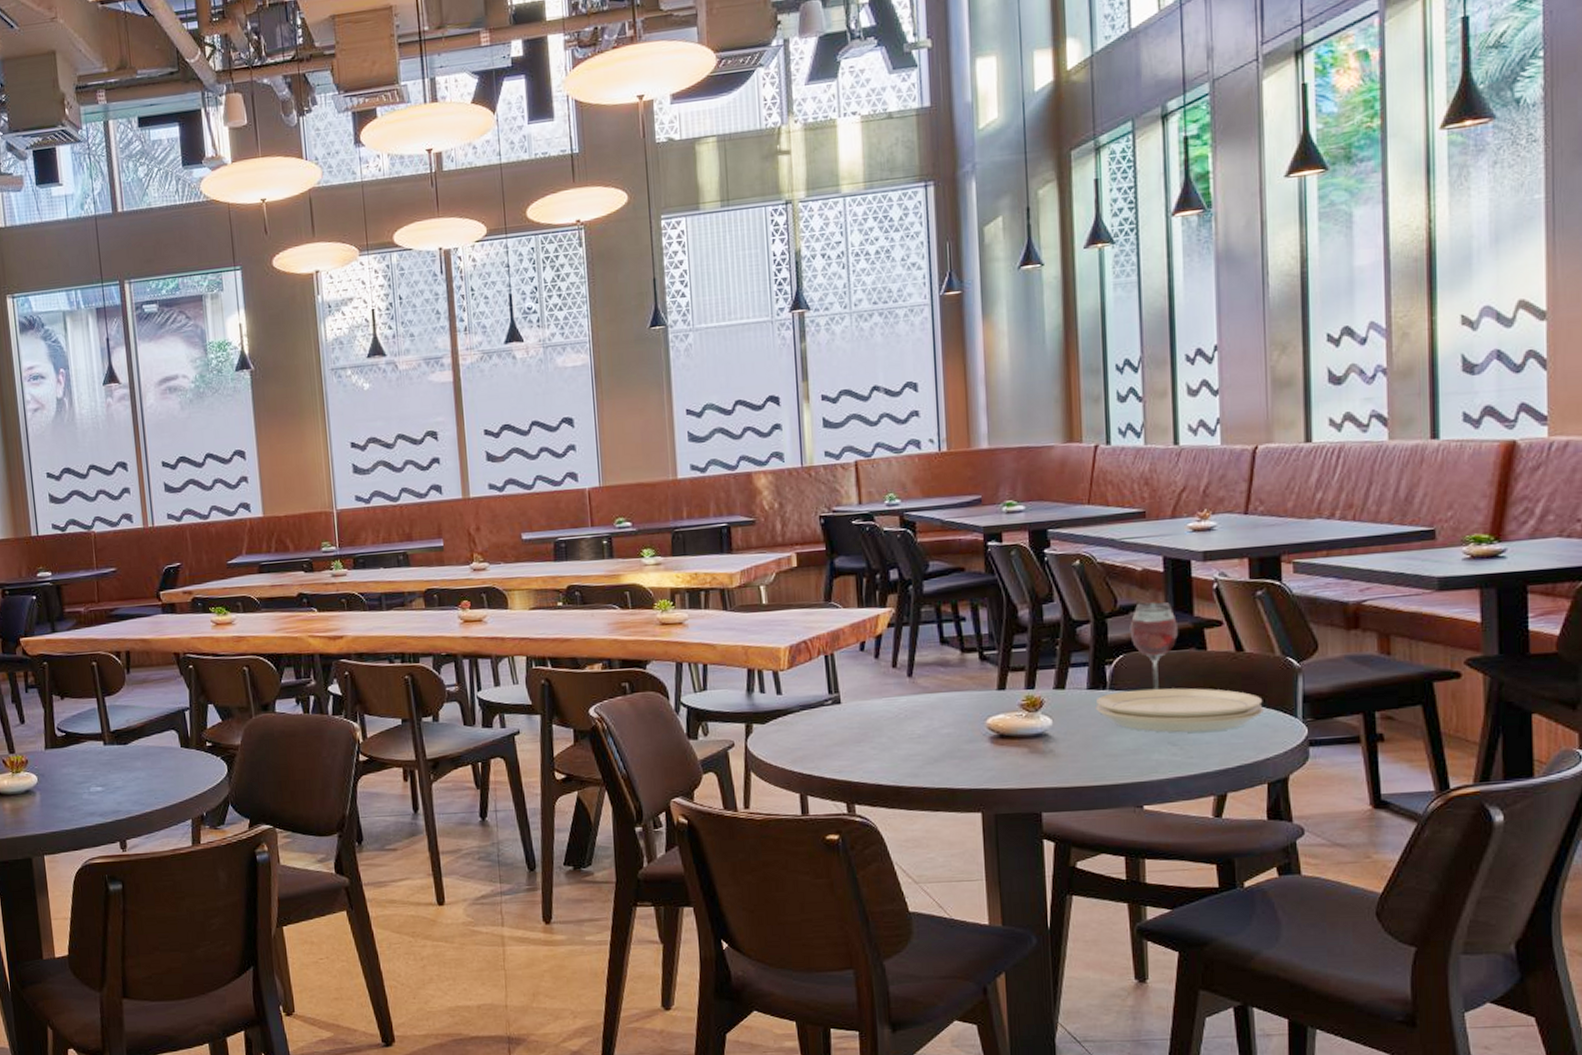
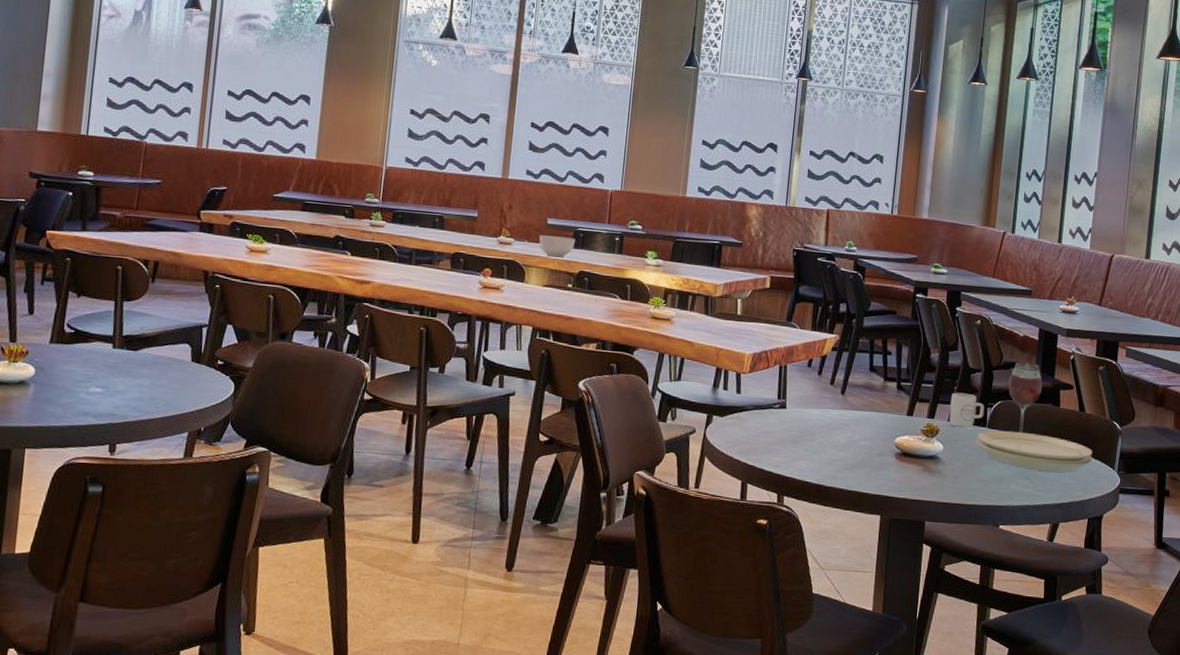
bowl: none [516,550,558,575] -> present [539,235,576,258]
mug: none [1053,652,1102,696] -> present [949,392,985,429]

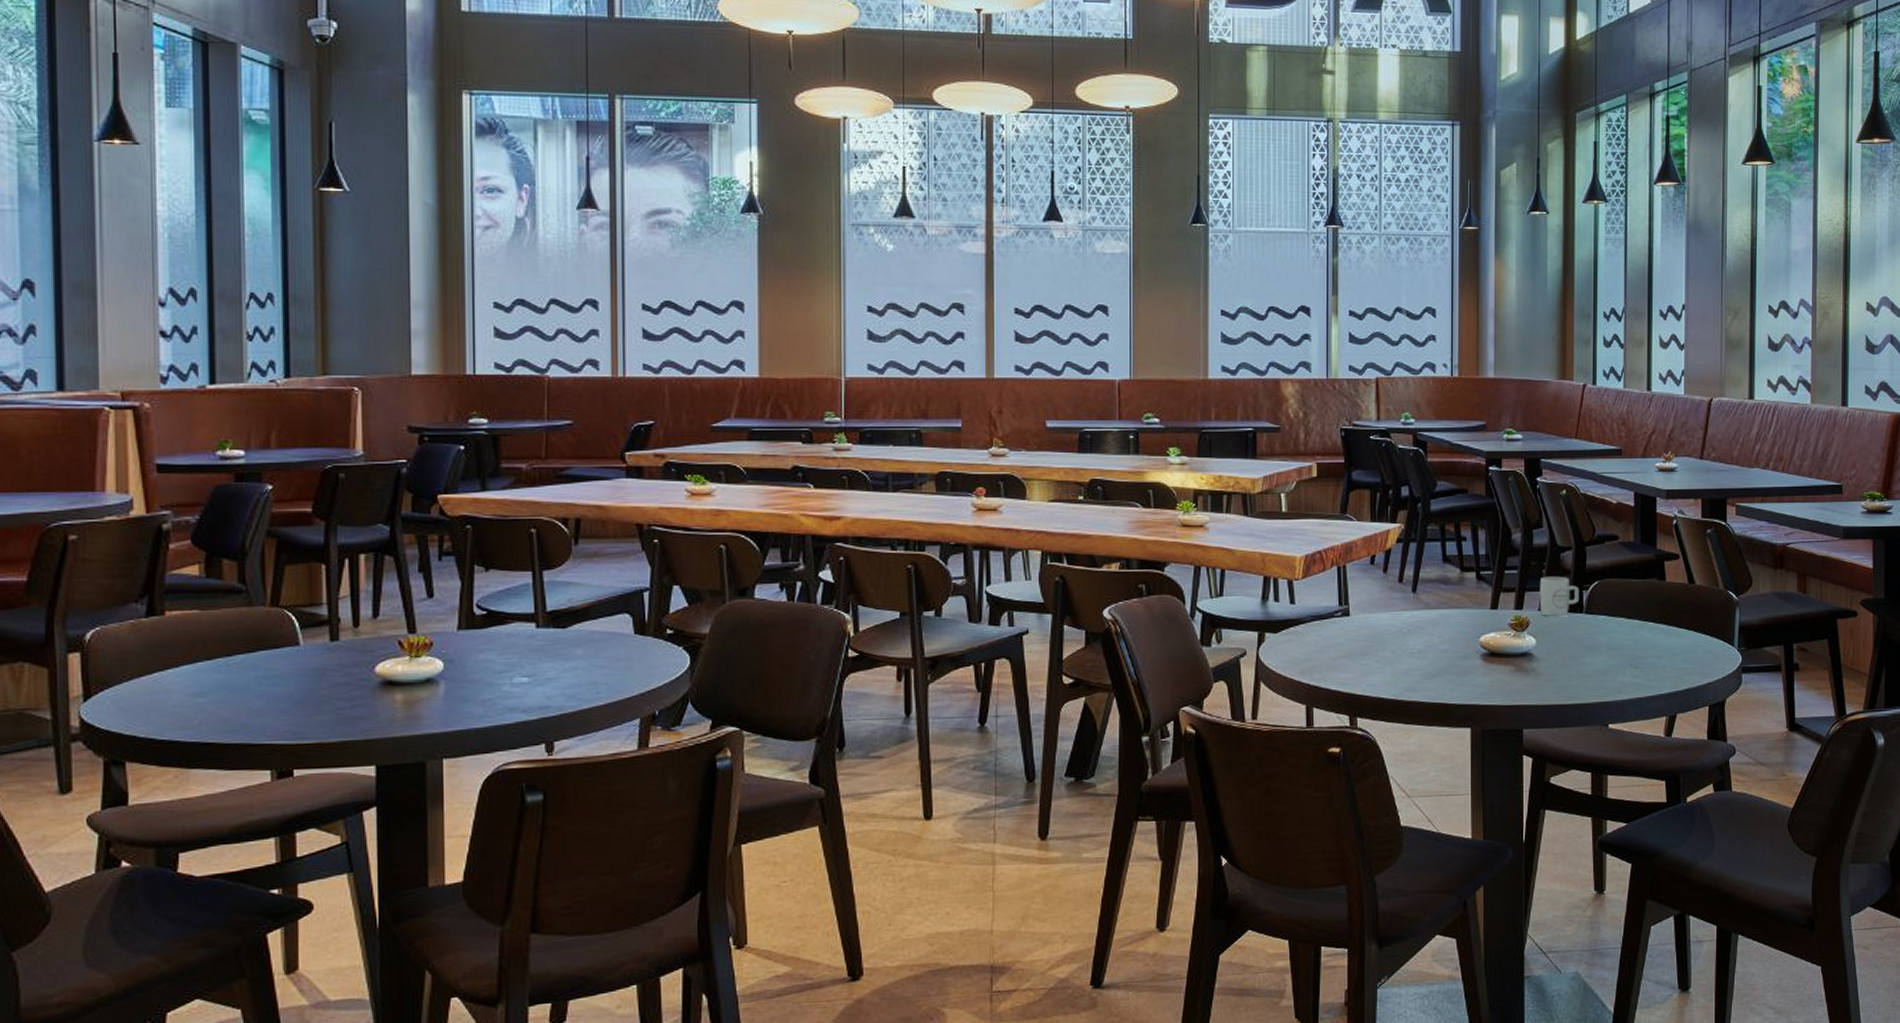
bowl: present [539,235,576,258] -> none [1038,441,1083,466]
plate: present [976,430,1093,473] -> none [1573,614,1708,657]
wineglass: present [1008,362,1042,434] -> none [1604,533,1643,617]

